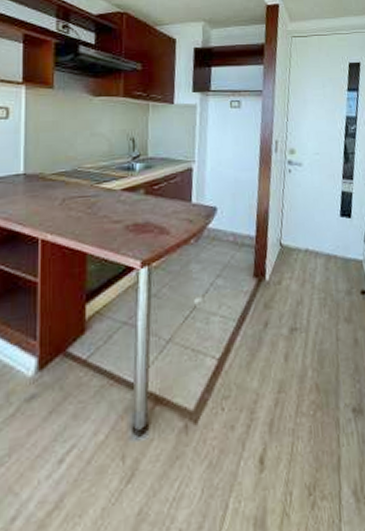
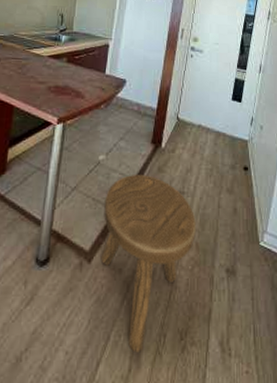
stool: none [206,314,315,518] -> present [100,175,196,353]

